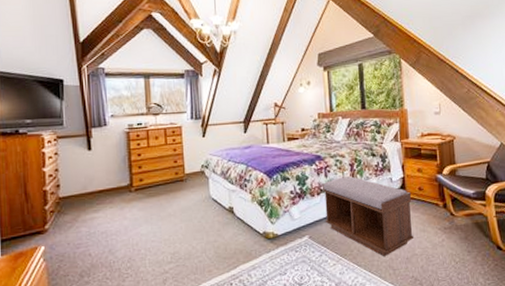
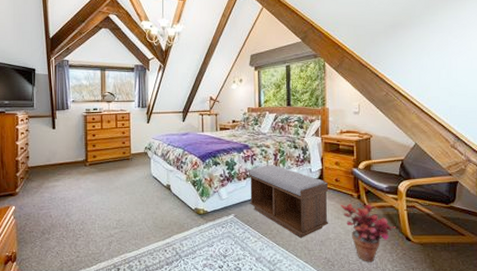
potted plant: none [425,212,486,278] -> present [340,203,396,262]

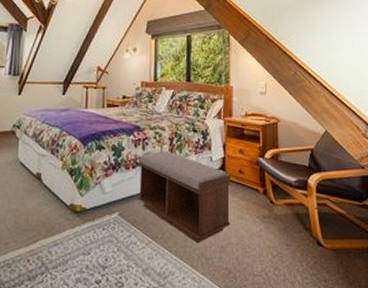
potted plant: present [340,203,396,262] -> none [244,199,306,274]

